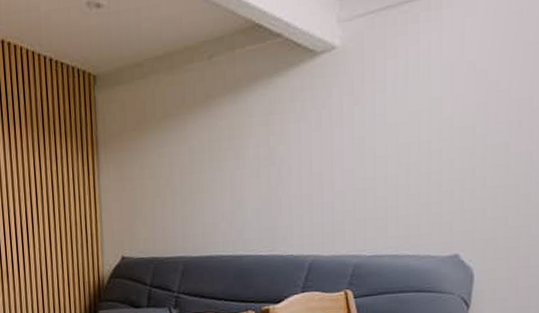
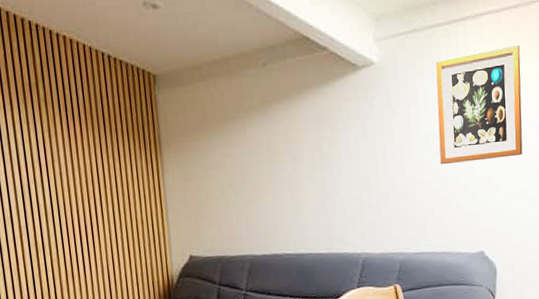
wall art: none [410,13,523,158] -> present [435,44,523,165]

